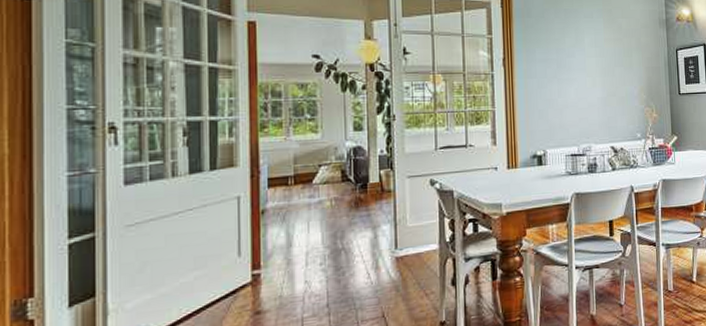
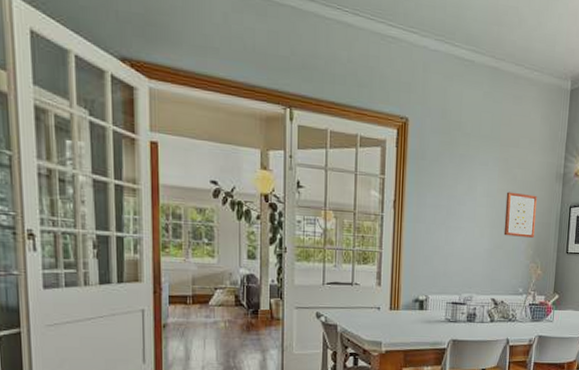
wall art: none [613,40,645,83] -> present [503,192,537,238]

